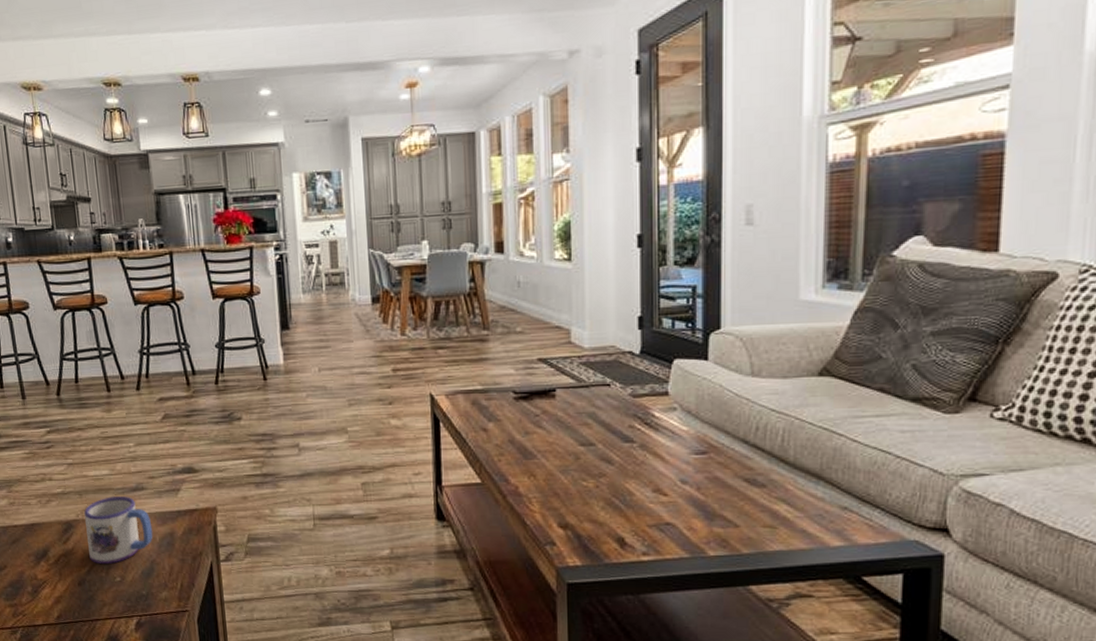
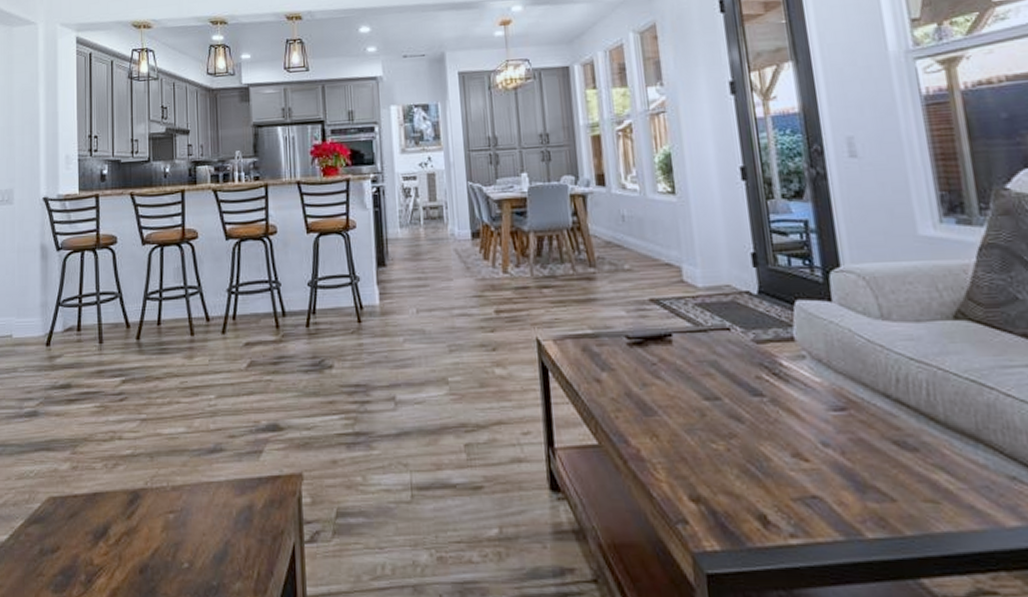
mug: present [84,497,153,565] -> none [154,460,230,546]

